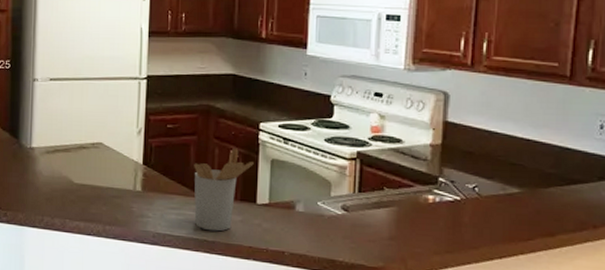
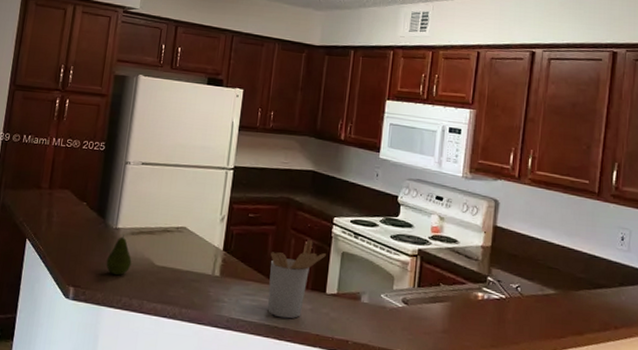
fruit: none [24,152,50,196] -> present [106,233,132,276]

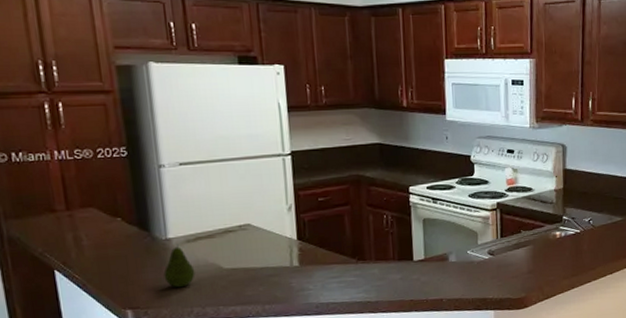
utensil holder: present [268,240,326,319] -> none [350,213,407,293]

